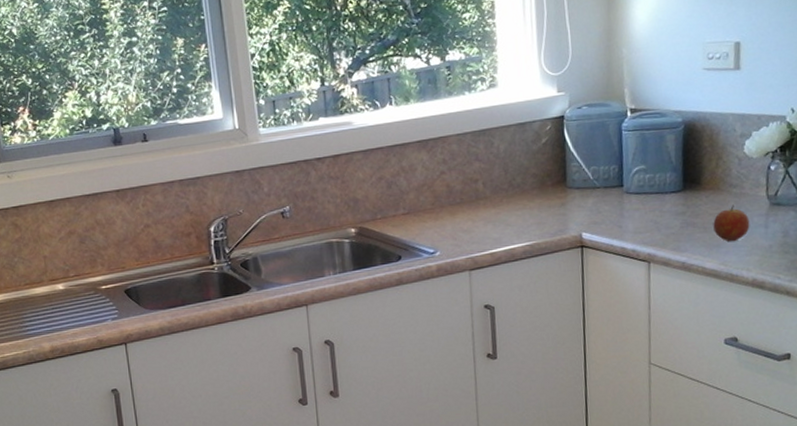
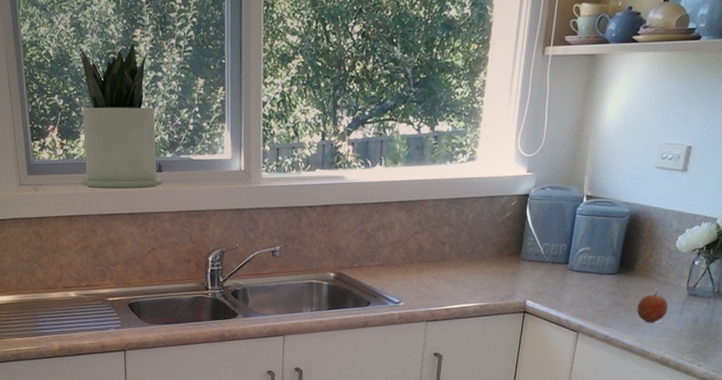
planter: none [44,10,151,169] -> present [78,43,164,190]

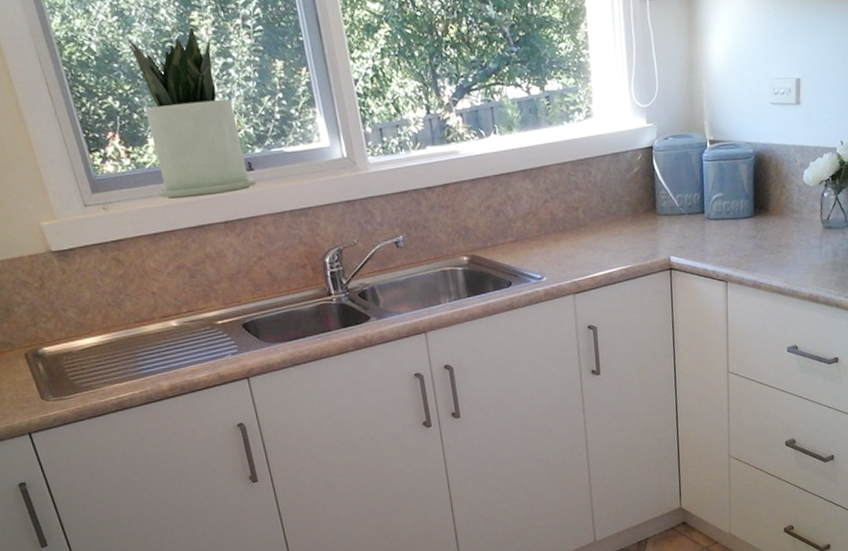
fruit: present [637,291,669,324] -> none [778,228,808,262]

